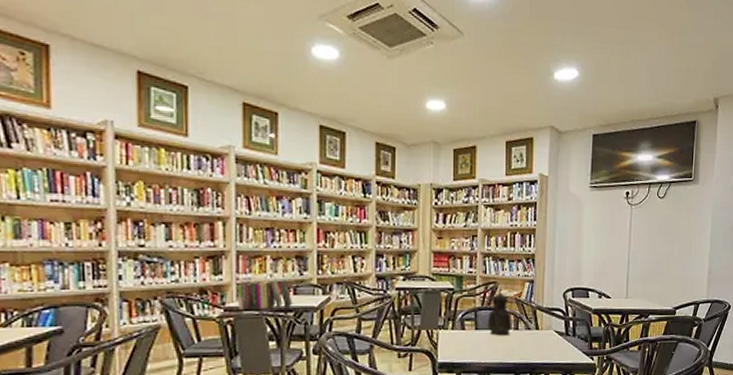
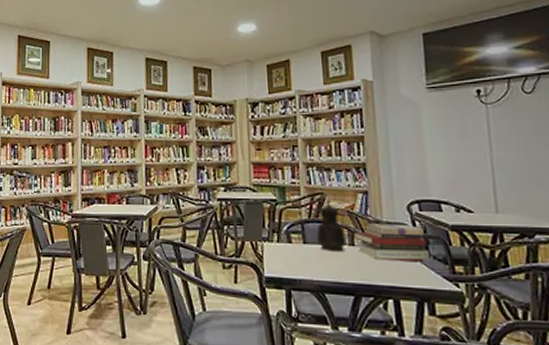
books: present [236,279,293,310] -> none [81,190,126,217]
books: none [519,309,575,342] -> present [354,223,429,262]

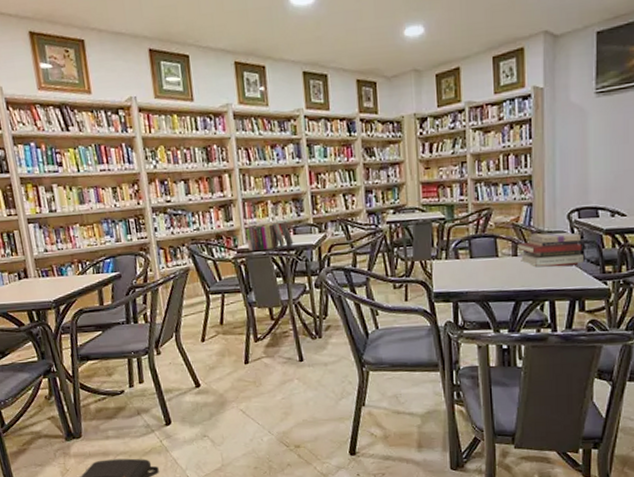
books: none [81,190,126,217] -> present [245,221,294,251]
coffeepot: present [316,200,347,252] -> none [483,214,510,264]

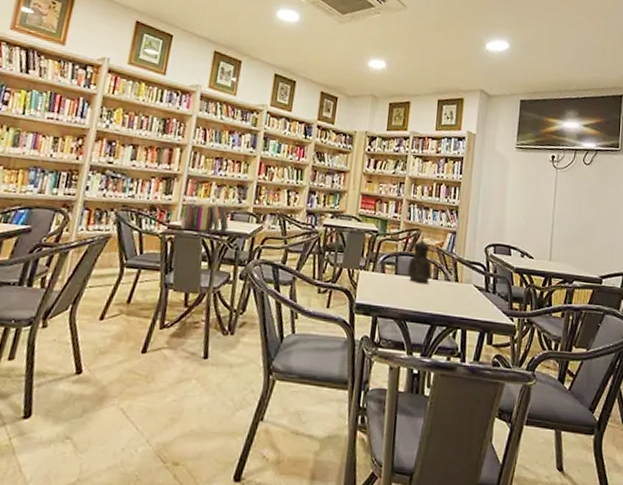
coffeepot: none [483,214,510,264] -> present [407,236,432,285]
books: present [517,231,584,268] -> none [439,260,495,298]

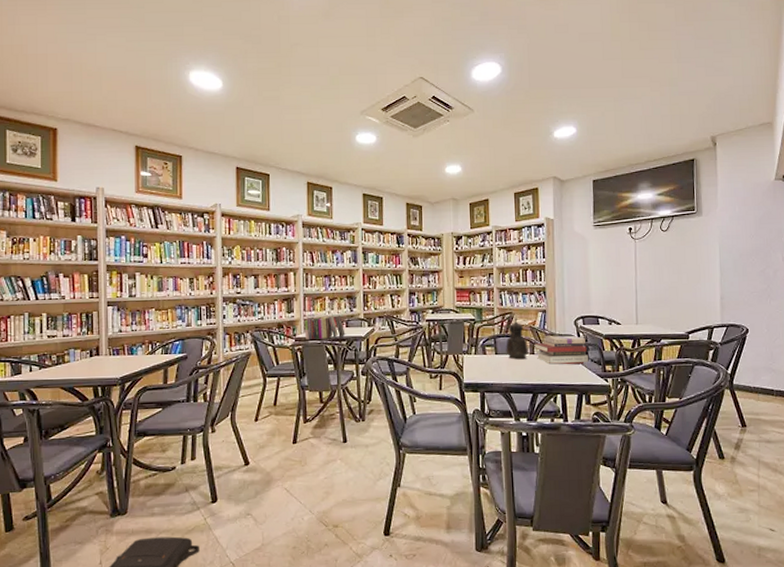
books: none [439,260,495,298] -> present [534,335,588,365]

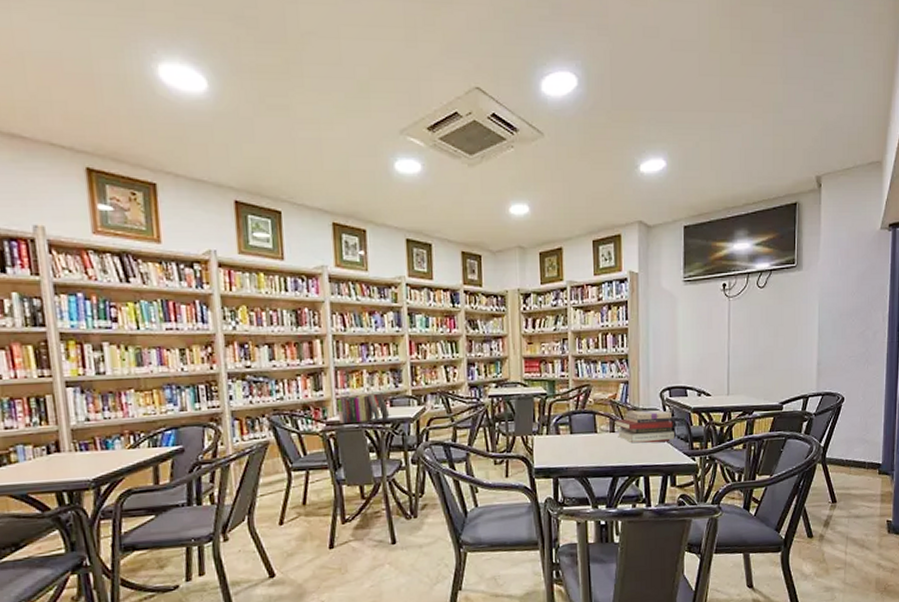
coffeepot: present [506,318,529,360] -> none [582,391,608,440]

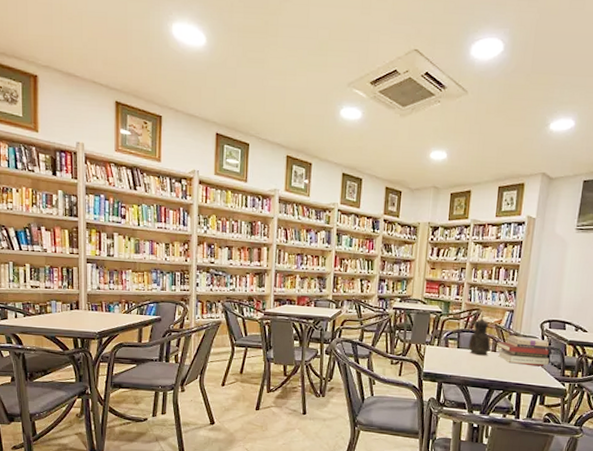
books: present [336,392,390,424] -> none [274,293,313,316]
coffeepot: none [582,391,608,440] -> present [468,315,491,356]

